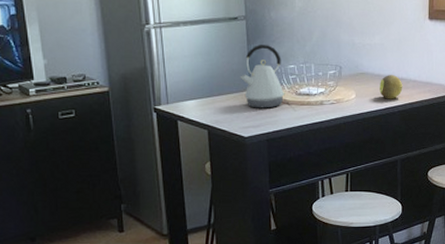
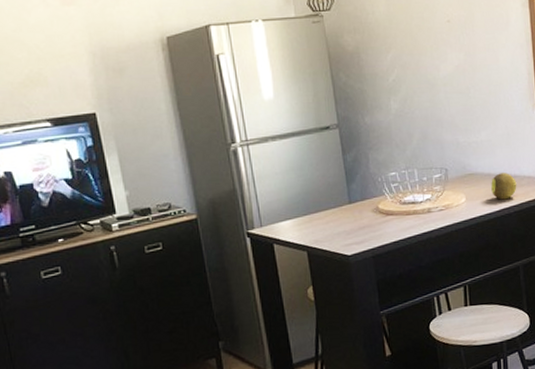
kettle: present [240,45,285,109] -> none [337,153,388,223]

